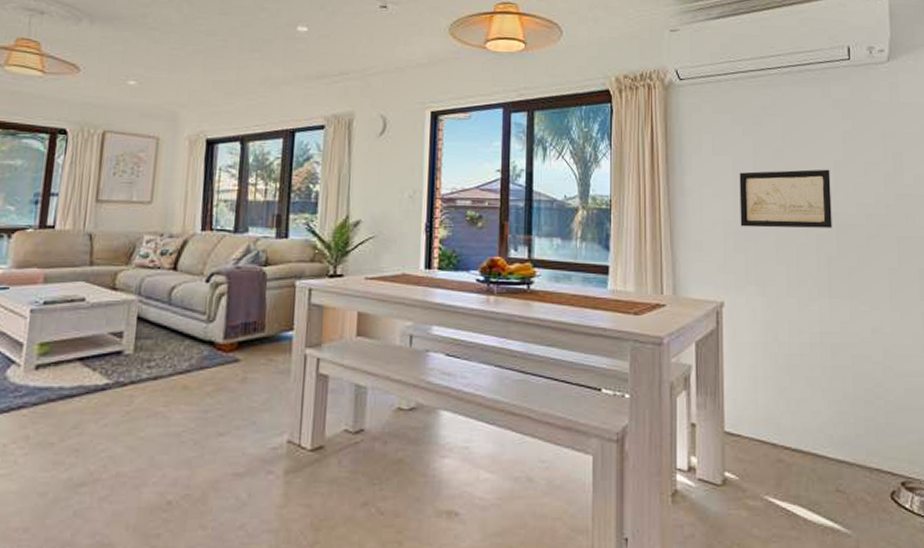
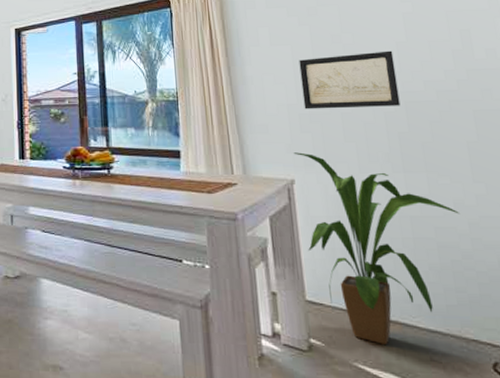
house plant: none [725,273,875,476] -> present [293,152,459,345]

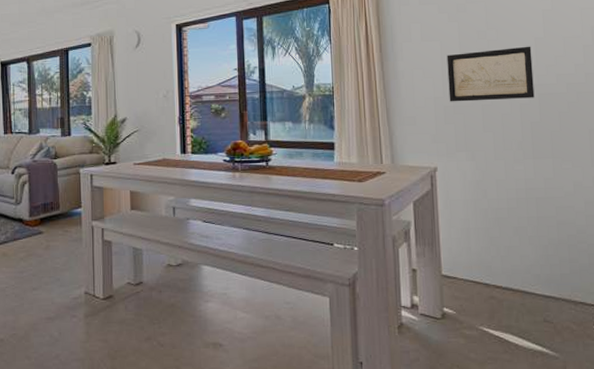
house plant: present [293,152,459,345] -> none [437,142,578,310]

